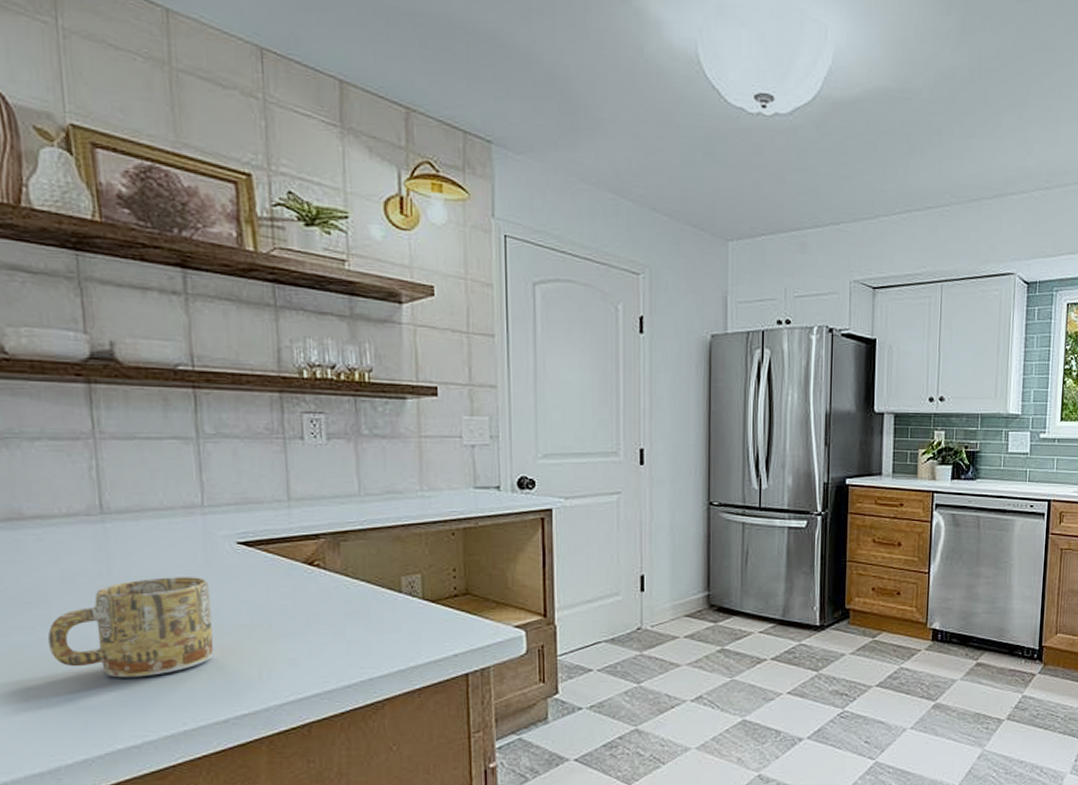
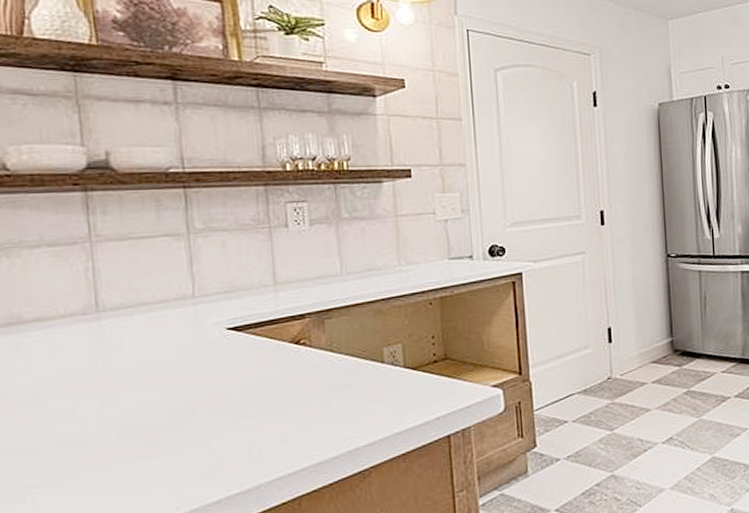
mug: present [47,577,214,678] -> none [44,364,206,469]

